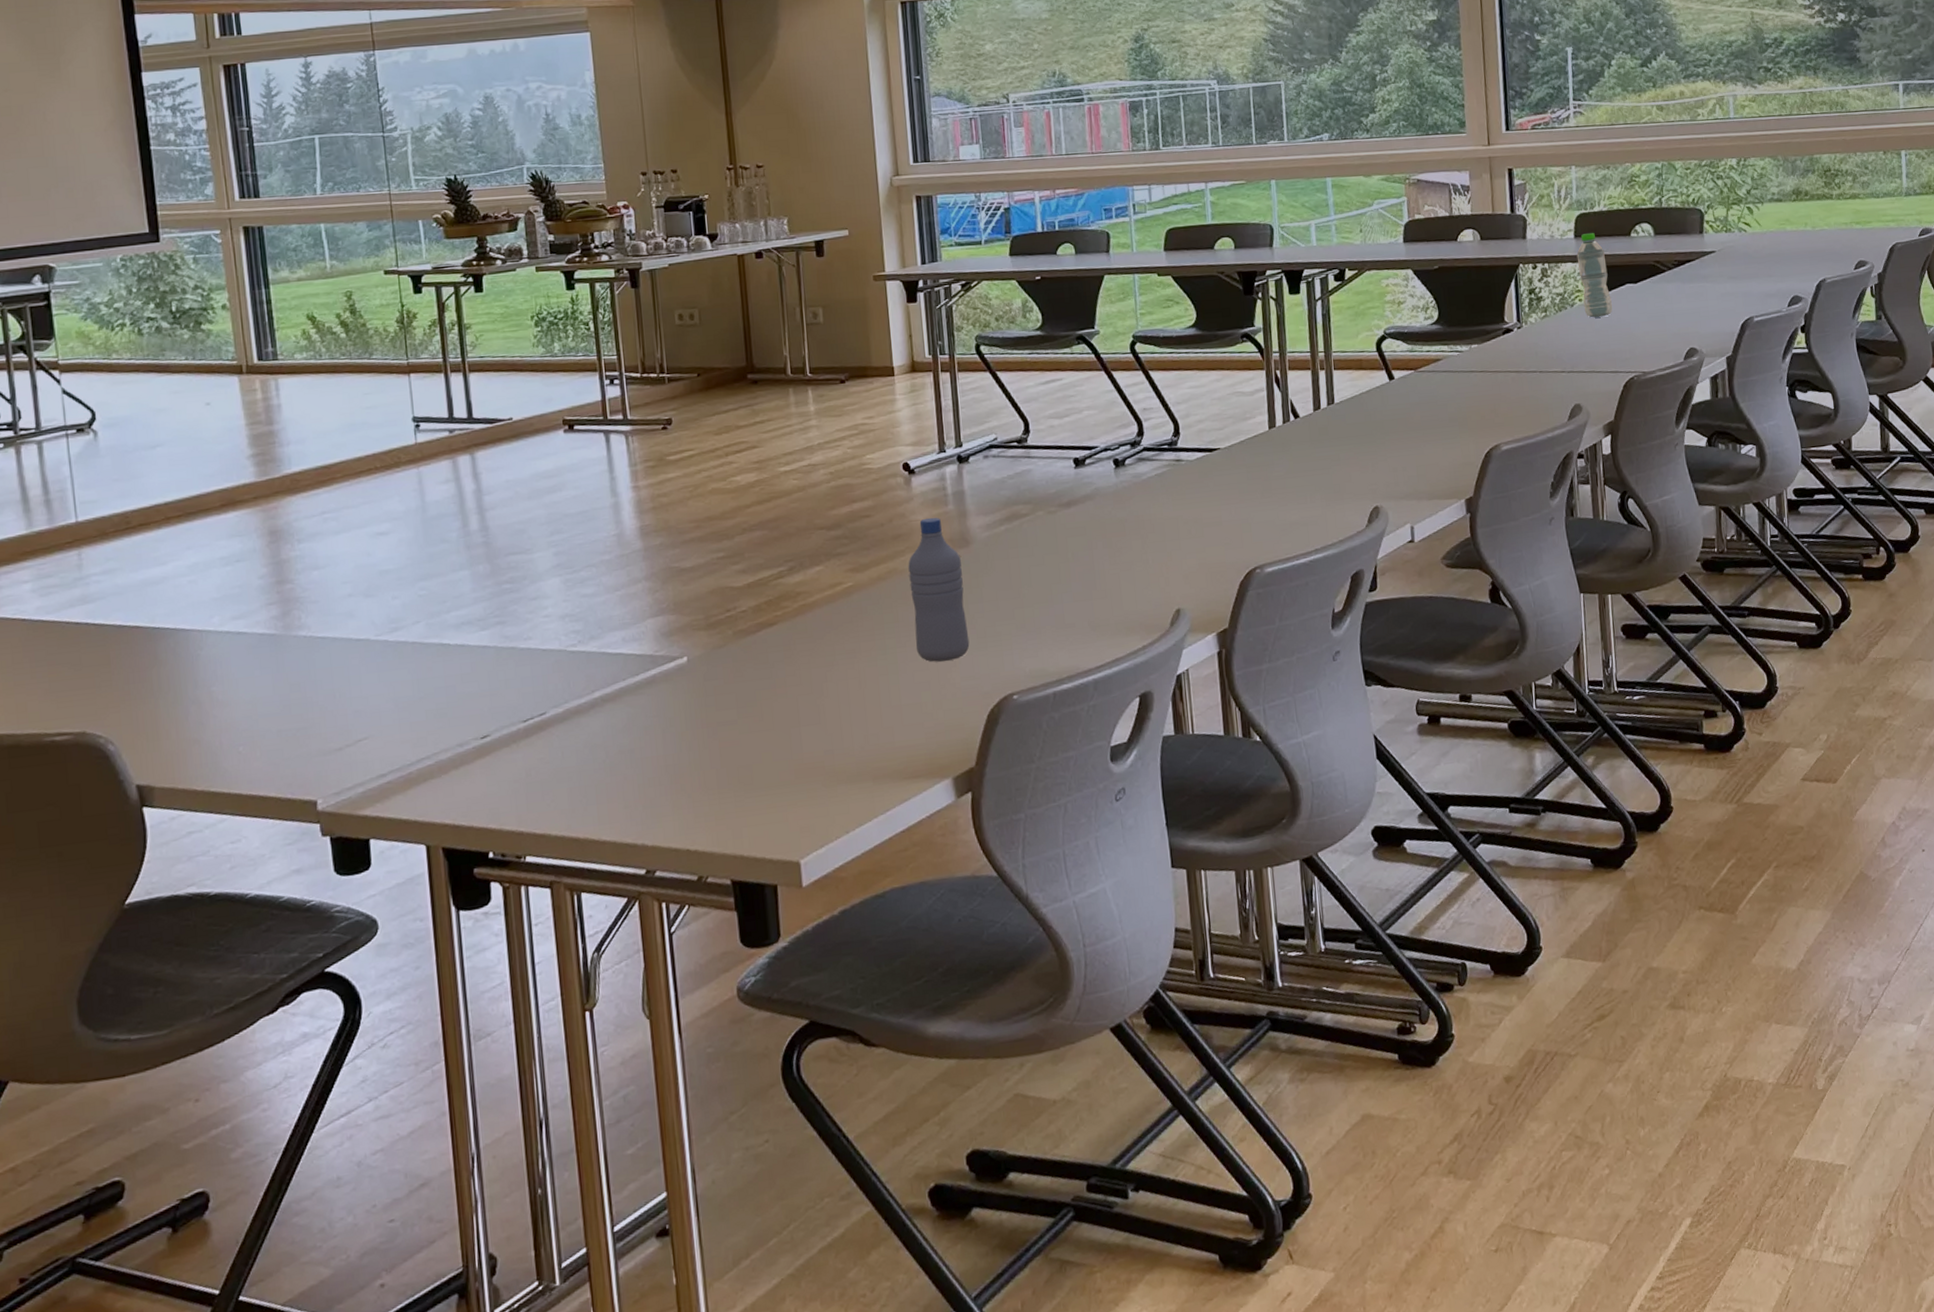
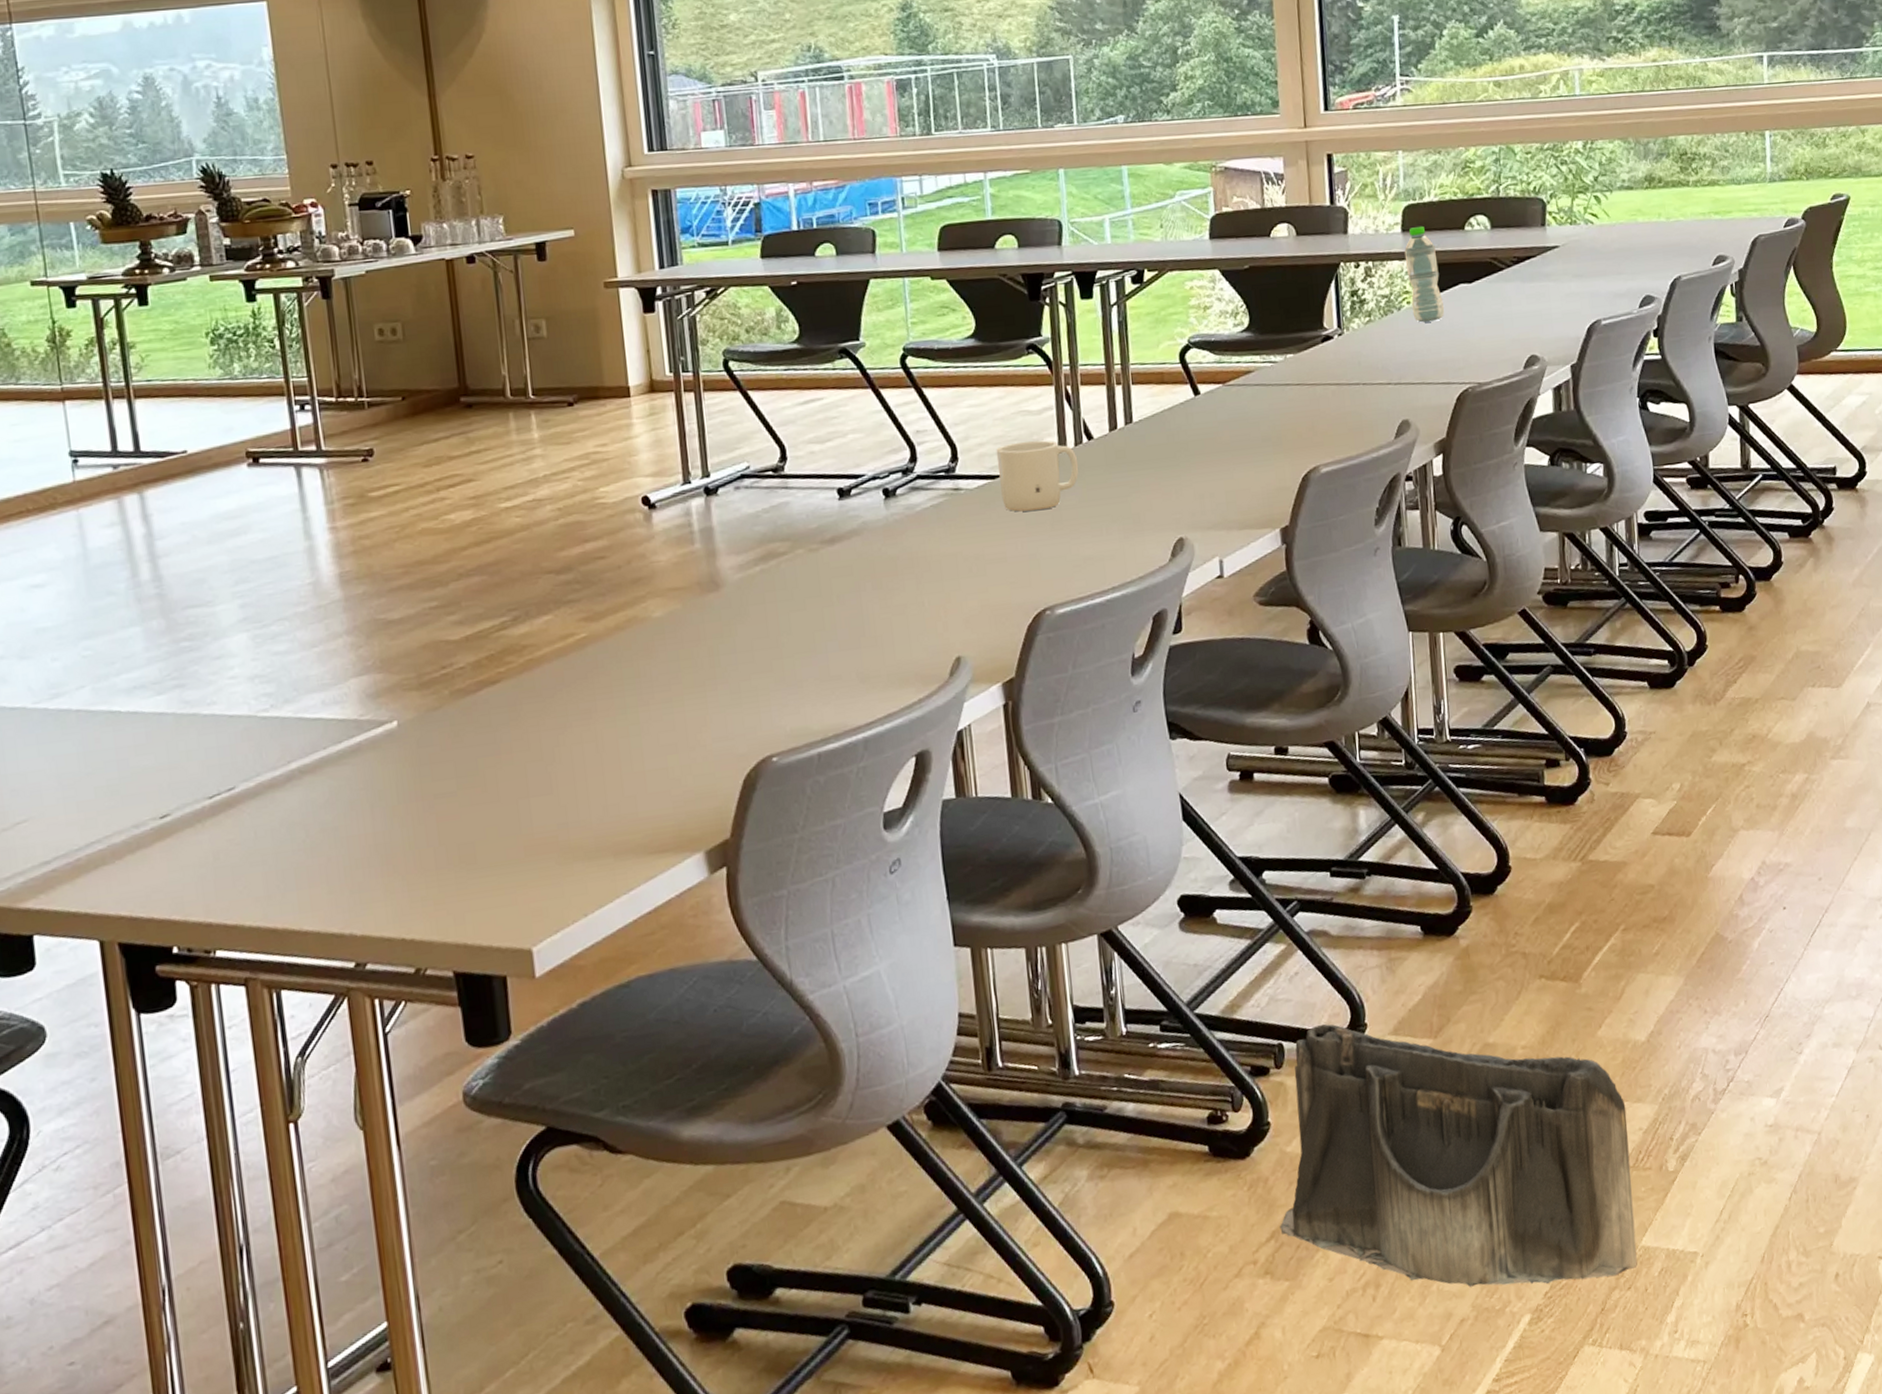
water bottle: present [908,517,970,662] -> none [649,557,722,722]
mug: none [1213,418,1287,481] -> present [996,440,1079,512]
saddlebag: none [1462,946,1790,1191] -> present [1280,1023,1638,1287]

